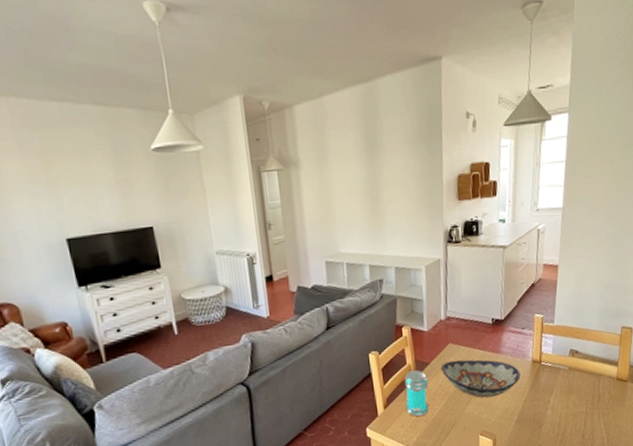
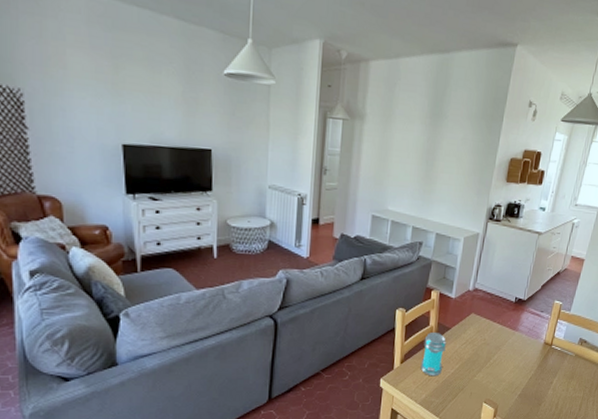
decorative bowl: present [440,359,521,398] -> none [460,329,532,369]

